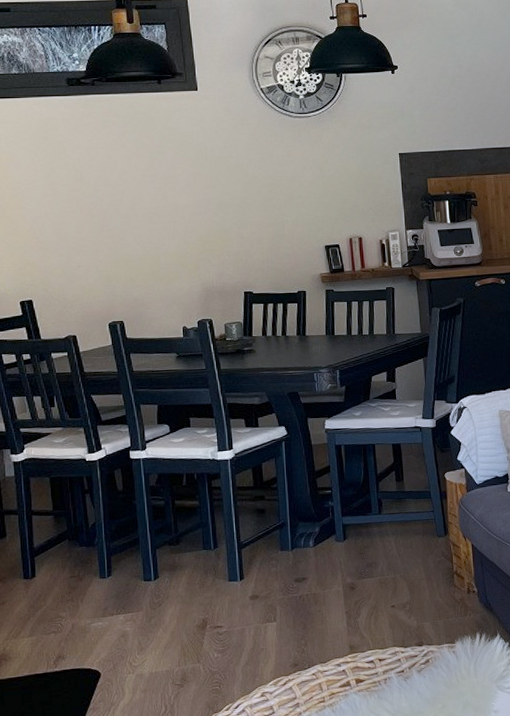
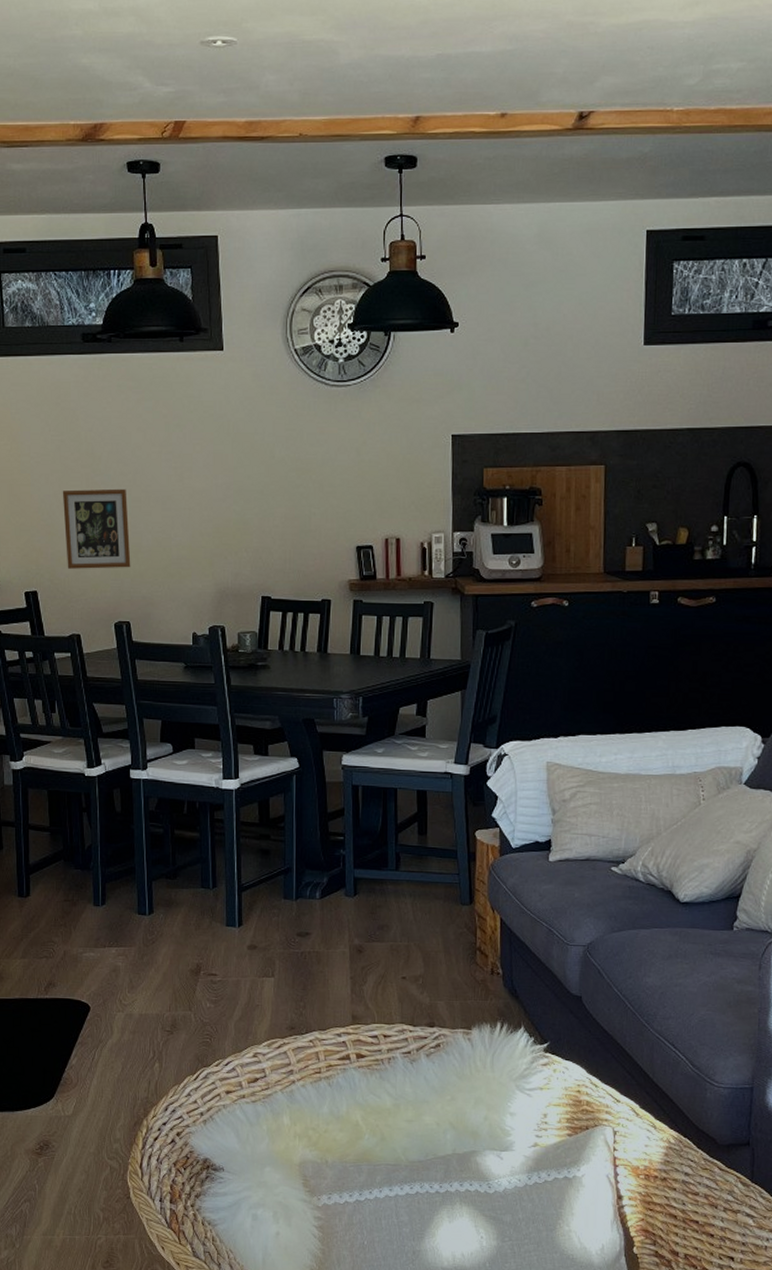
picture frame: none [53,207,122,279] -> present [62,488,131,569]

